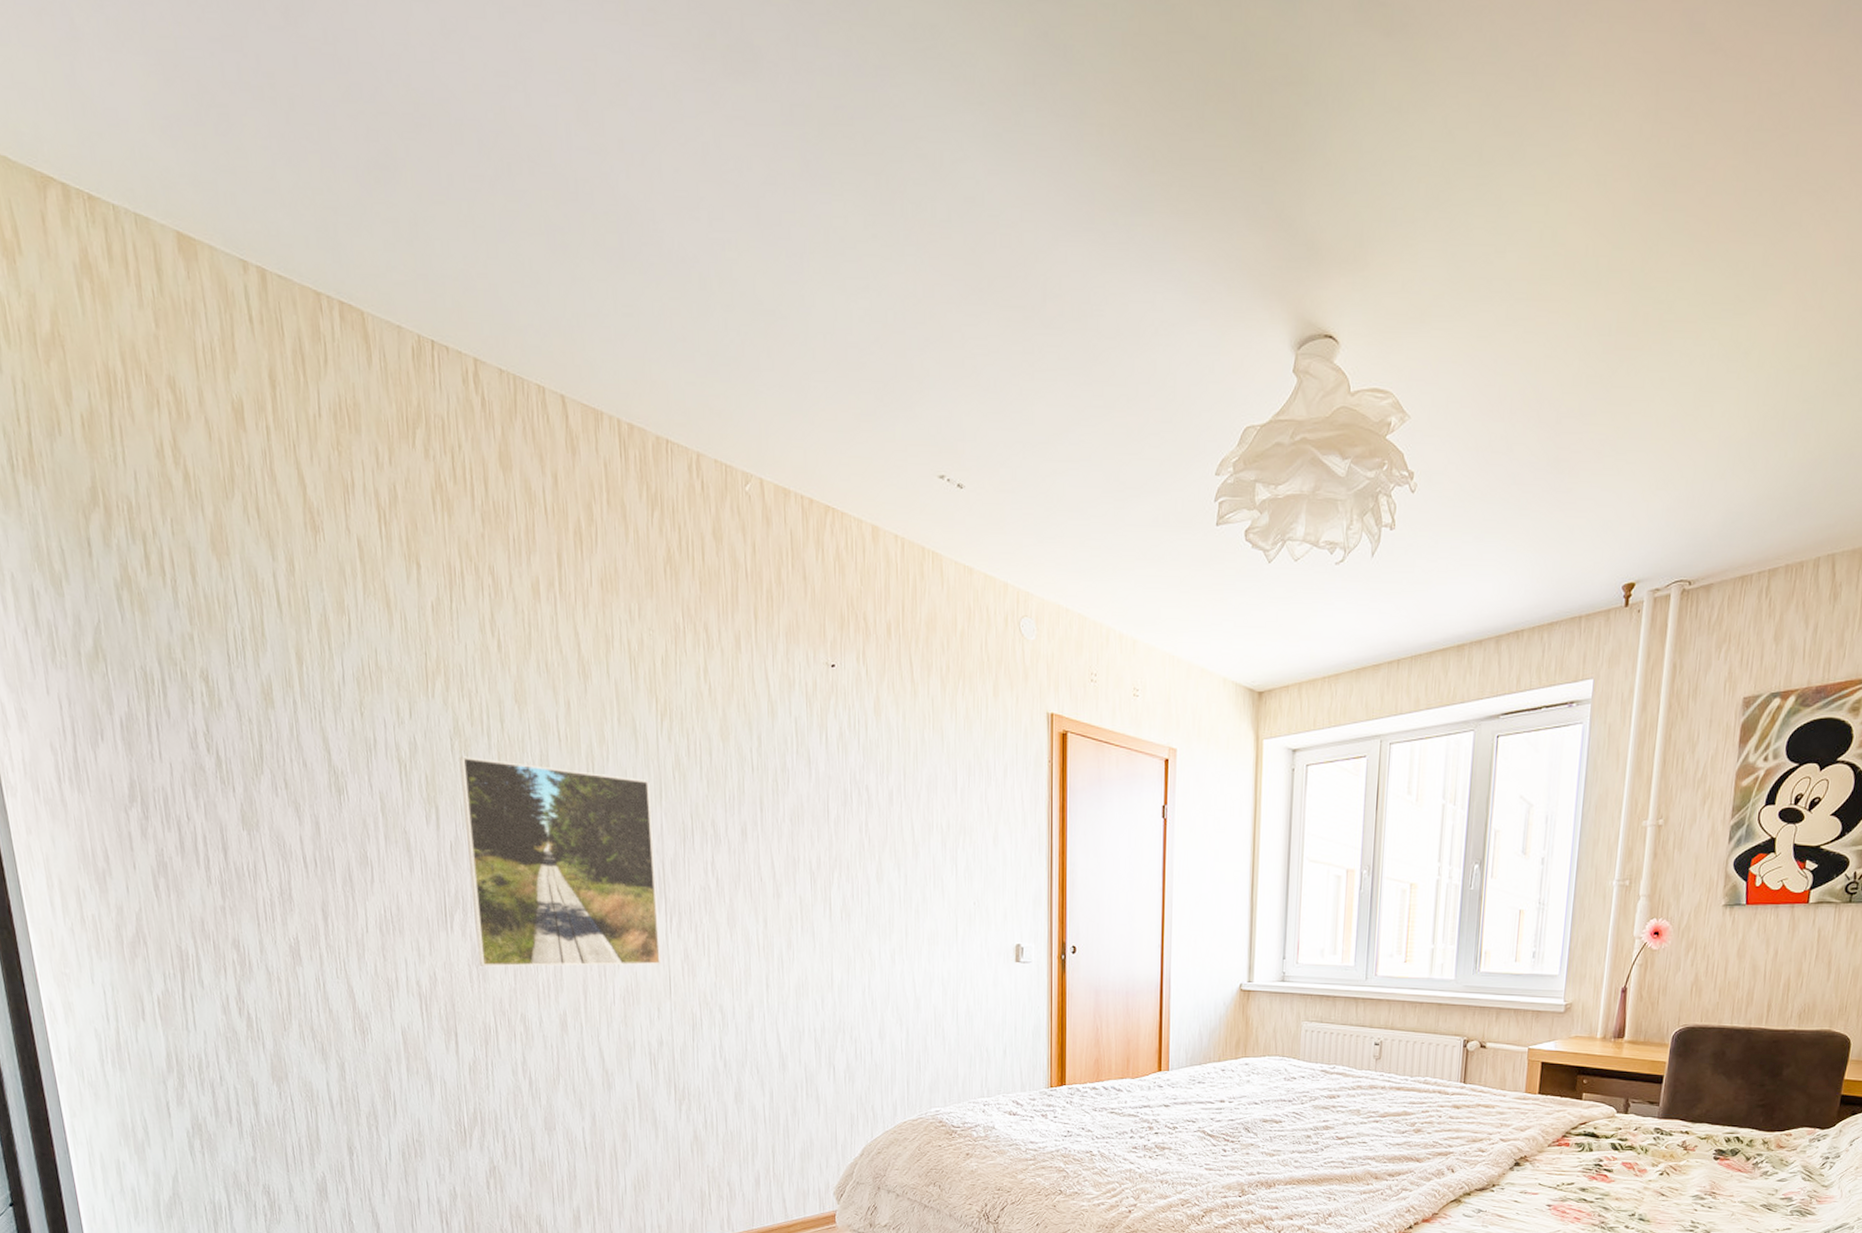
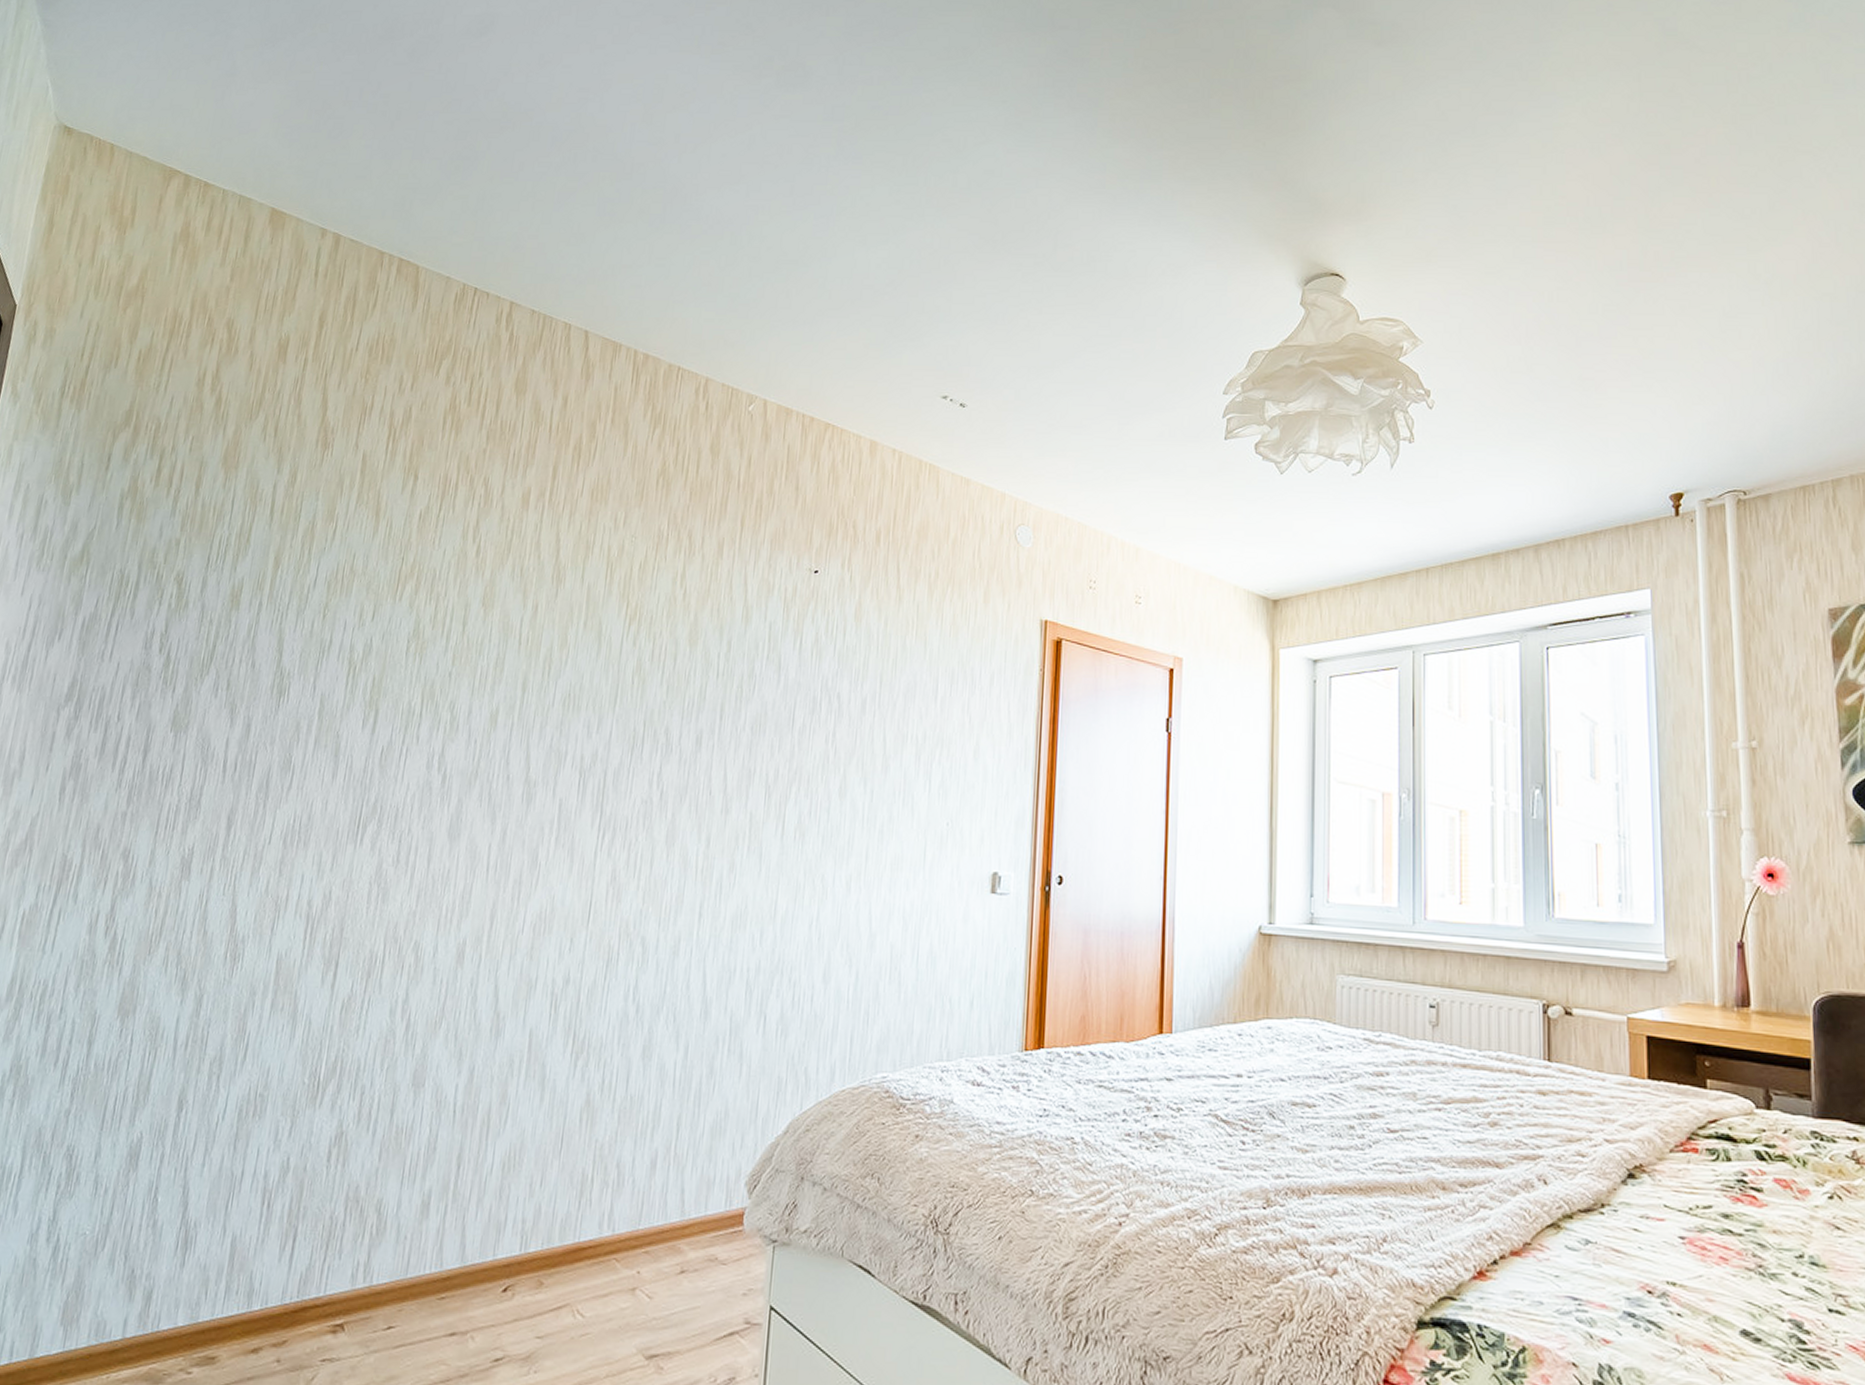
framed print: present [459,756,662,967] -> none [381,659,606,888]

